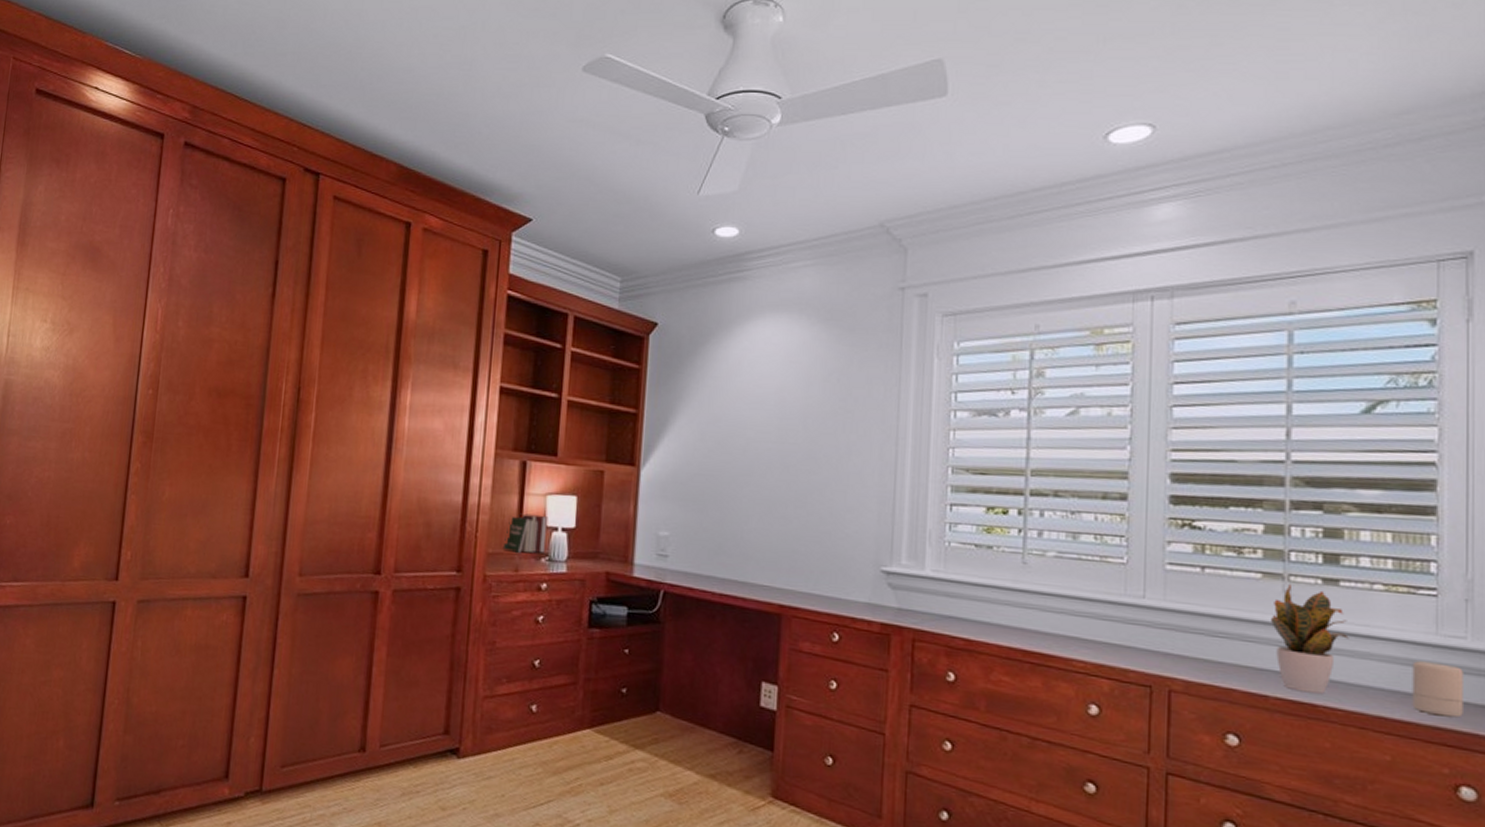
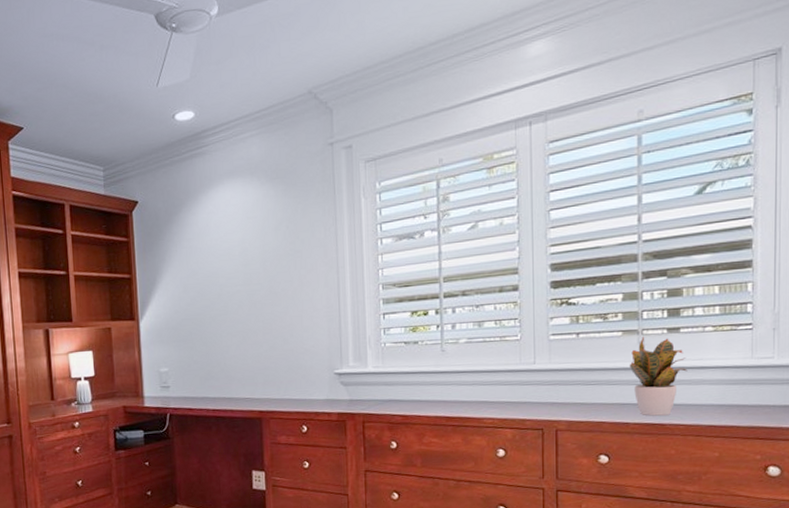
books: present [502,513,548,553] -> none [40,369,74,402]
candle: present [1412,661,1463,718] -> none [734,379,771,418]

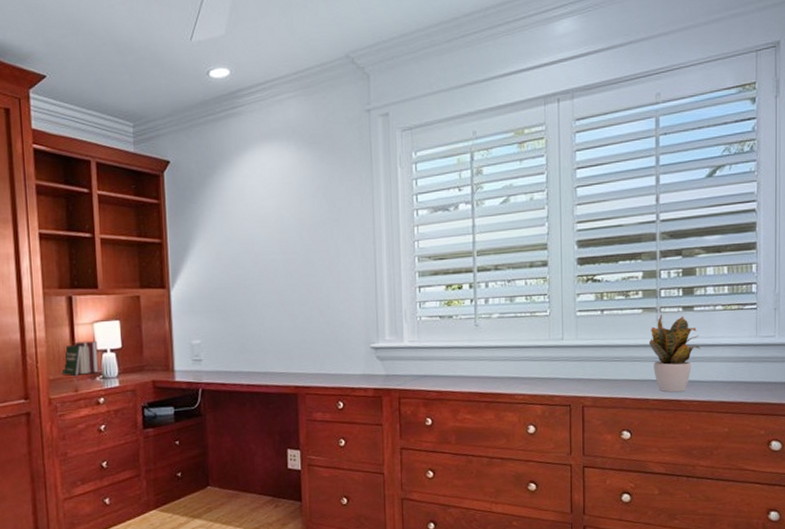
books: none [40,369,74,402] -> present [61,340,99,376]

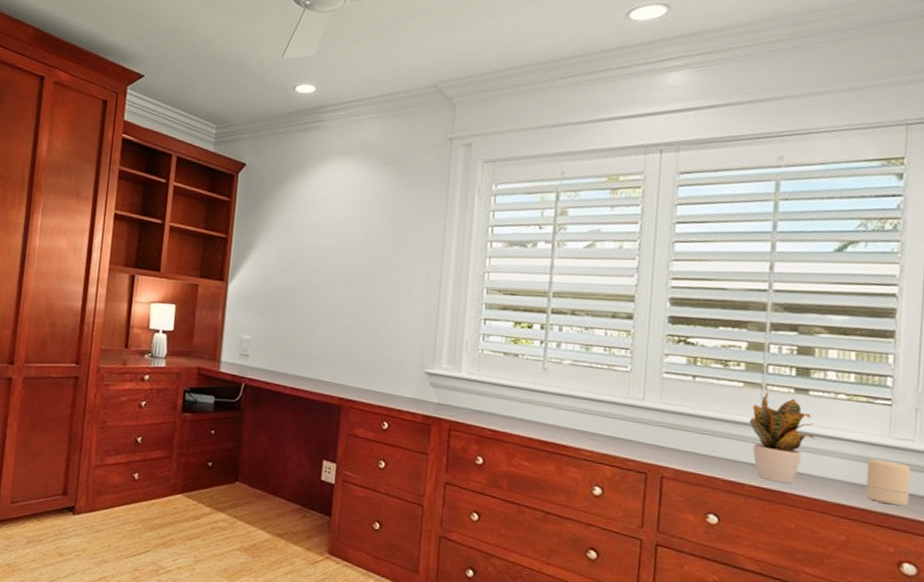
books: present [61,340,99,376] -> none [113,318,152,351]
candle: none [741,357,773,395] -> present [865,458,911,507]

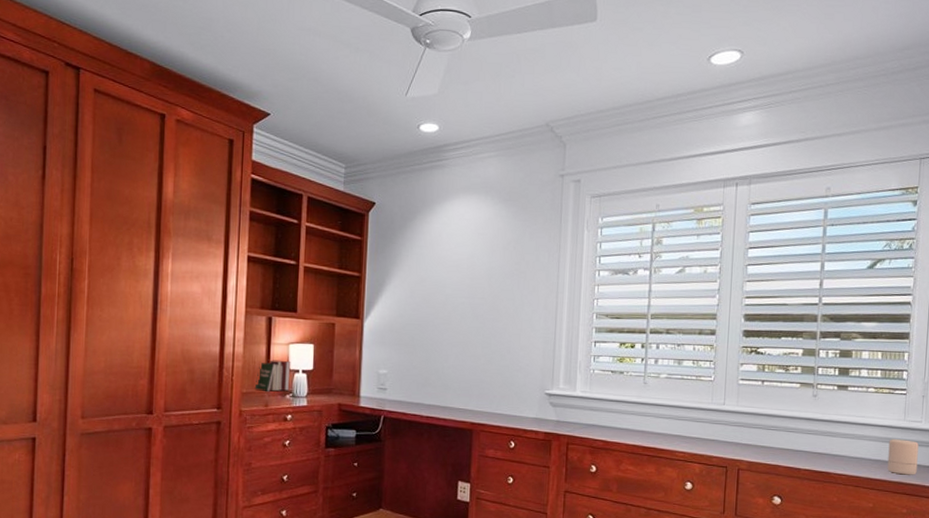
books: none [113,318,152,351] -> present [254,360,291,392]
potted plant: present [748,392,815,484] -> none [804,391,852,465]

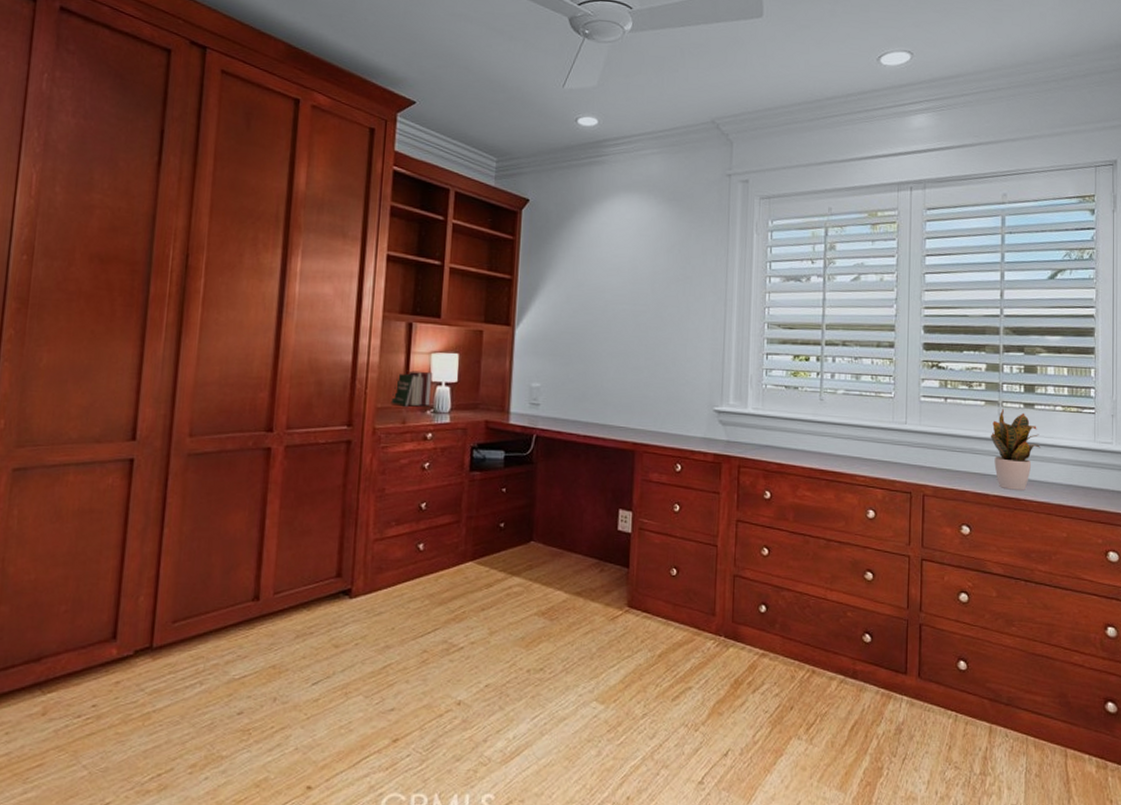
potted plant: none [804,391,852,465] -> present [990,409,1040,490]
candle: present [887,439,919,475] -> none [1080,462,1111,502]

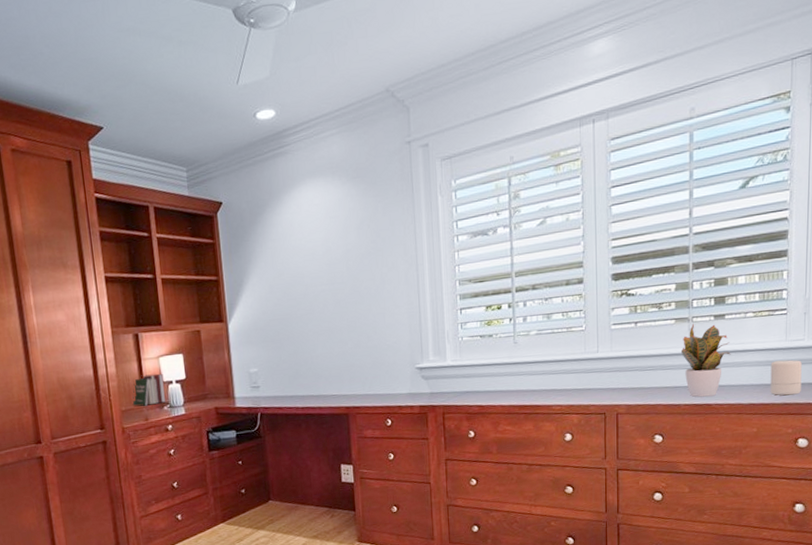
candle: none [1080,462,1111,502] -> present [770,359,802,396]

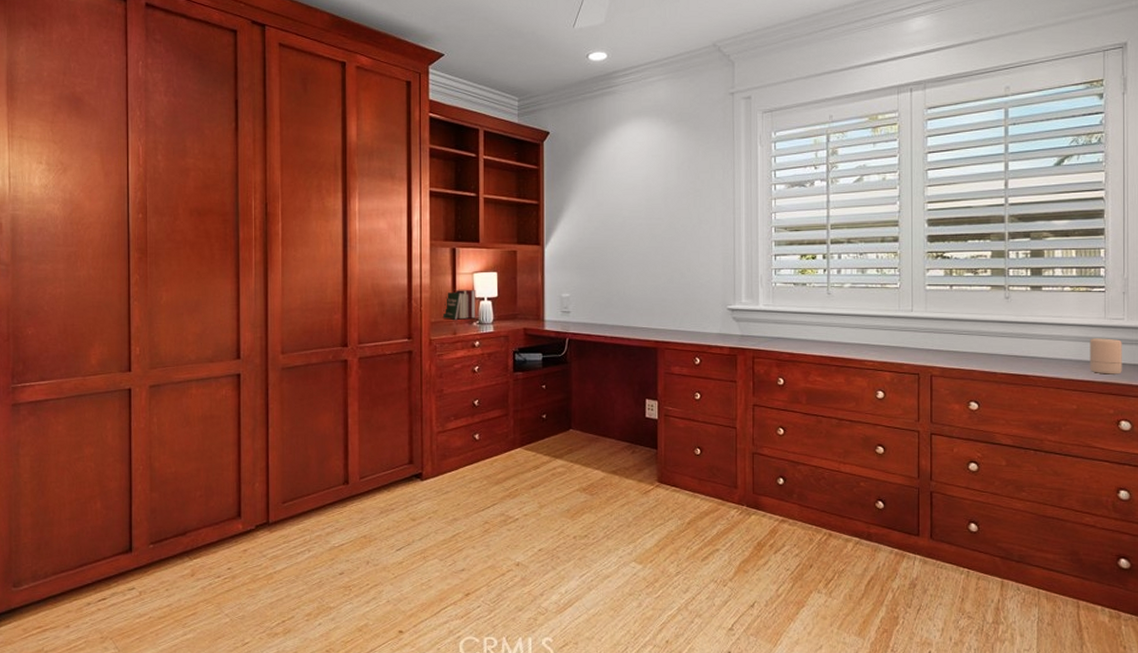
potted plant: present [680,324,731,398] -> none [996,292,1049,367]

